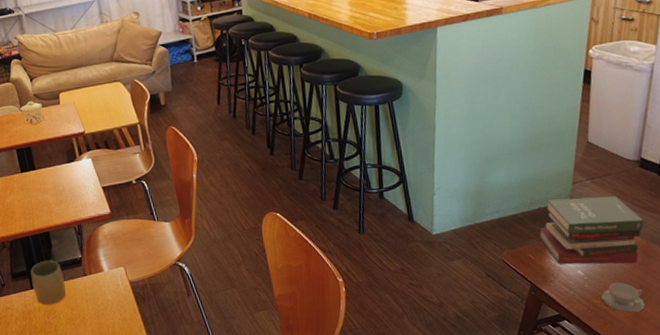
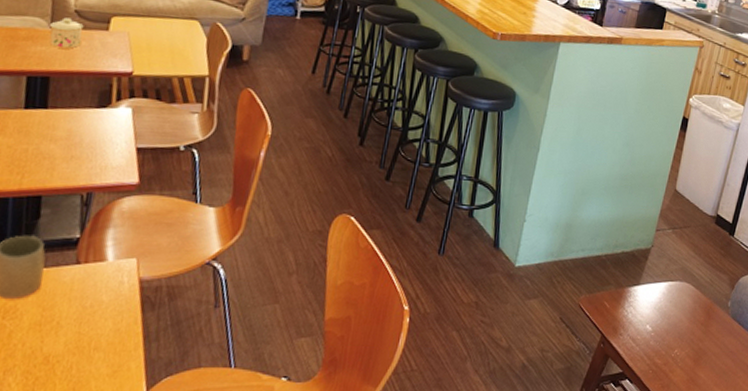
books: present [539,195,645,265] -> none [617,244,712,323]
teacup: present [601,282,645,313] -> none [664,342,701,377]

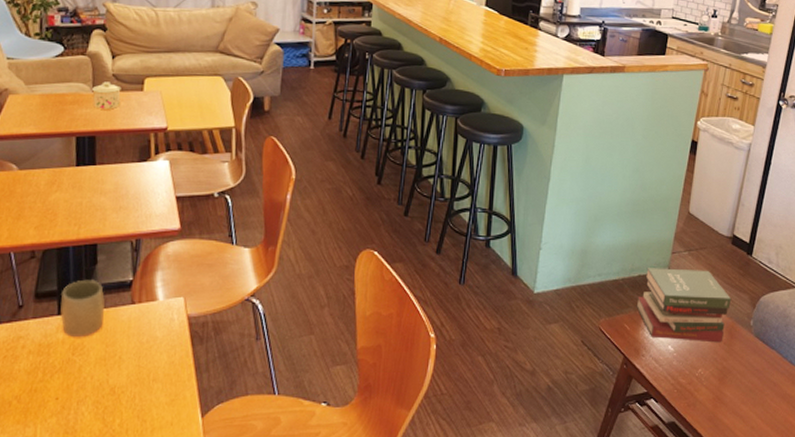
books: none [617,244,712,323] -> present [636,268,732,343]

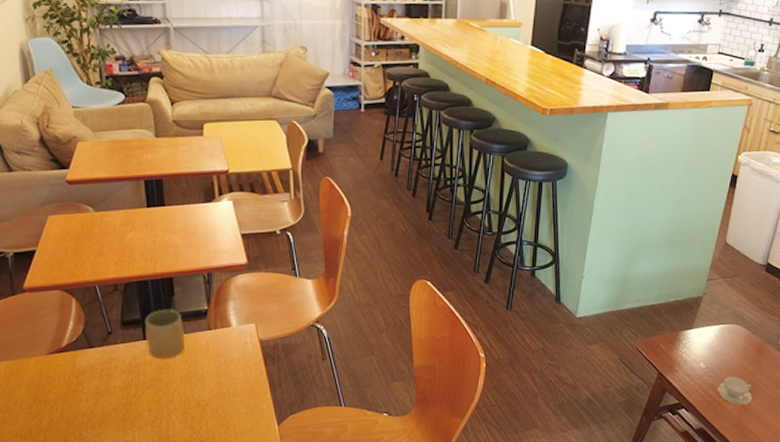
sugar bowl: present [92,81,121,110] -> none [155,127,183,154]
books: present [636,268,732,343] -> none [672,294,762,360]
teacup: none [688,362,726,395] -> present [717,376,752,405]

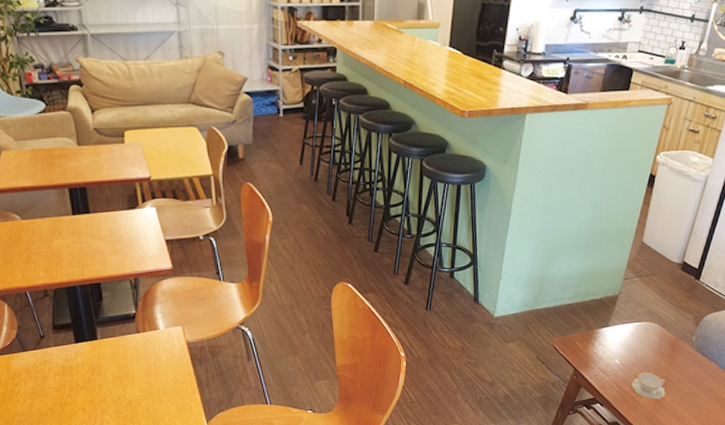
mug: present [145,309,185,358] -> none [76,313,115,361]

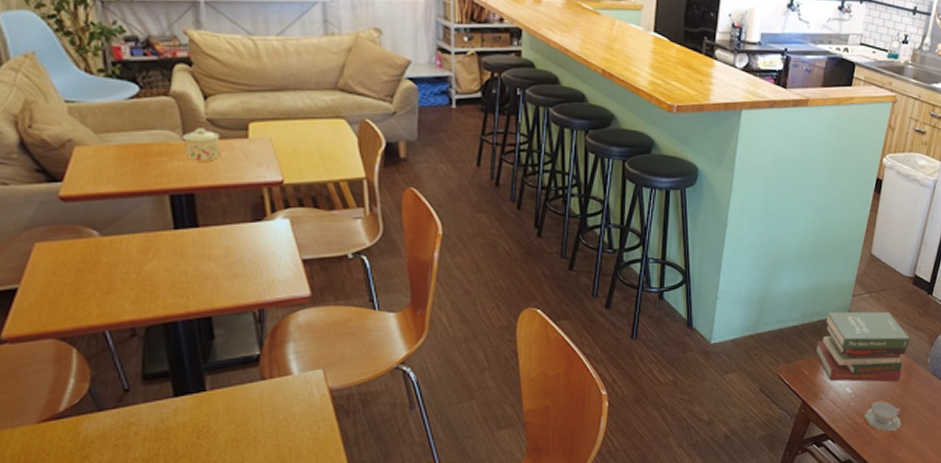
sugar bowl: none [77,135,105,162] -> present [183,128,221,161]
books: none [588,293,677,356] -> present [815,311,911,382]

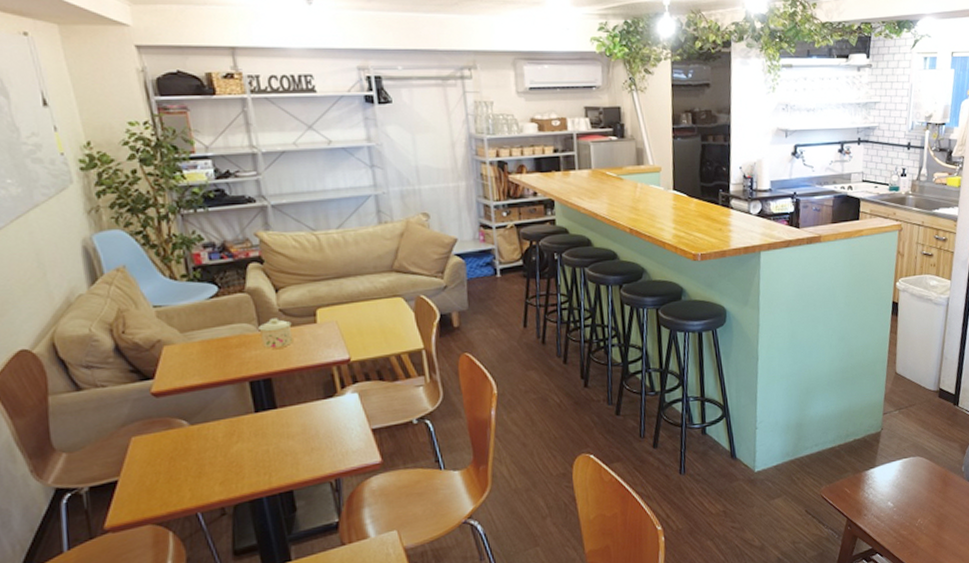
books: present [815,311,911,382] -> none [854,425,943,497]
teacup: present [865,401,901,432] -> none [908,511,945,542]

